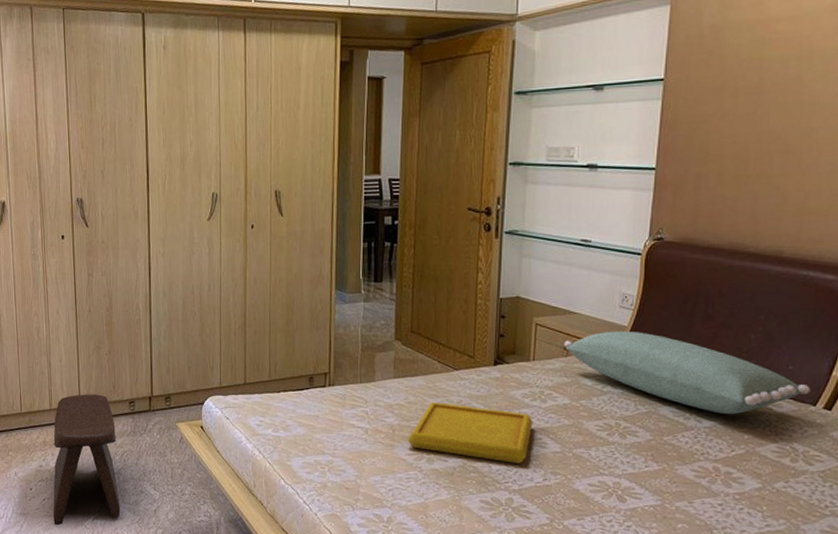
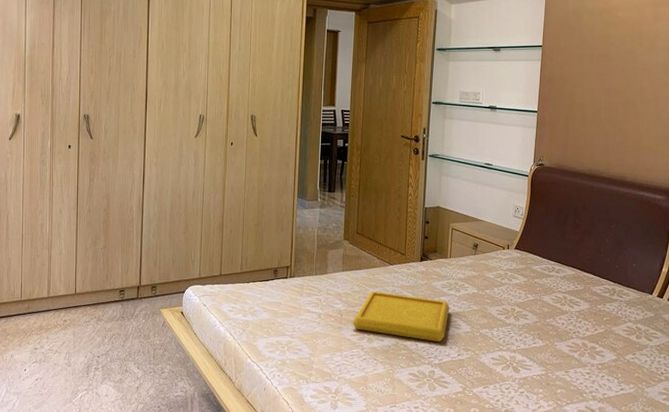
stool: present [53,394,121,526] -> none [44,283,106,403]
pillow: present [564,331,811,415] -> none [473,235,648,302]

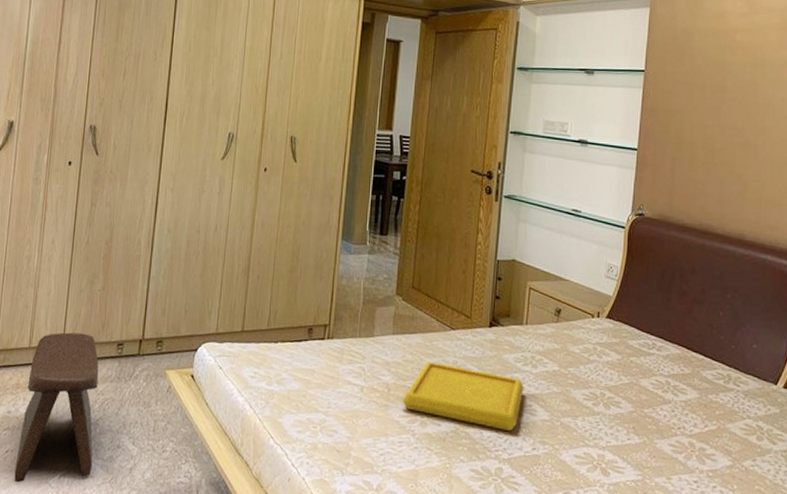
stool: none [44,283,106,403] -> present [14,332,99,483]

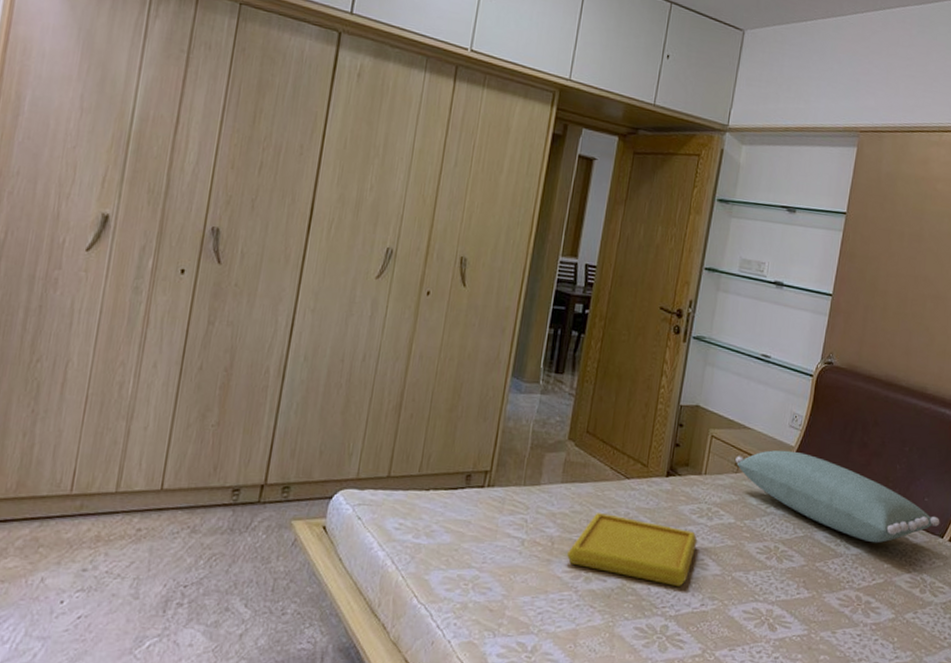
stool: present [14,332,99,483] -> none [86,474,207,655]
pillow: none [555,299,772,390] -> present [735,449,940,543]

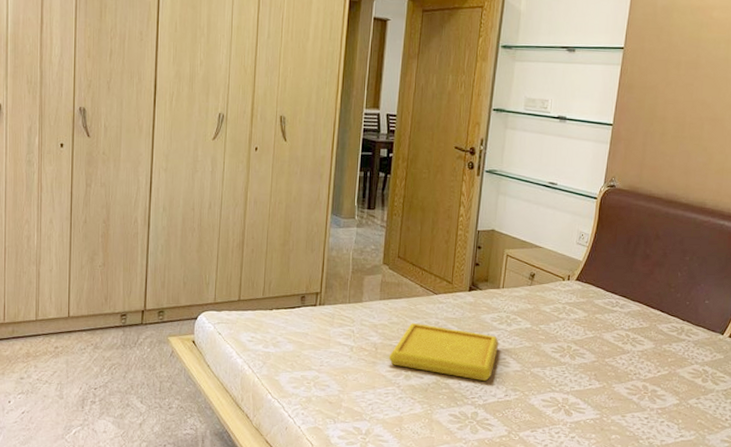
pillow: present [735,449,940,543] -> none [529,264,720,341]

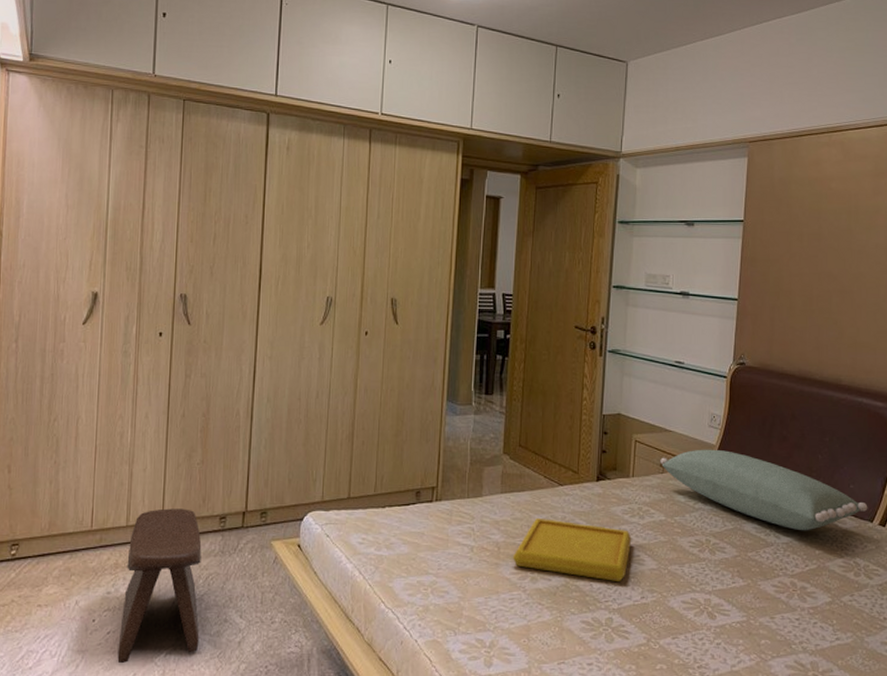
stool: none [32,305,105,440] -> present [117,508,202,664]
pillow: none [529,264,720,341] -> present [660,449,868,531]

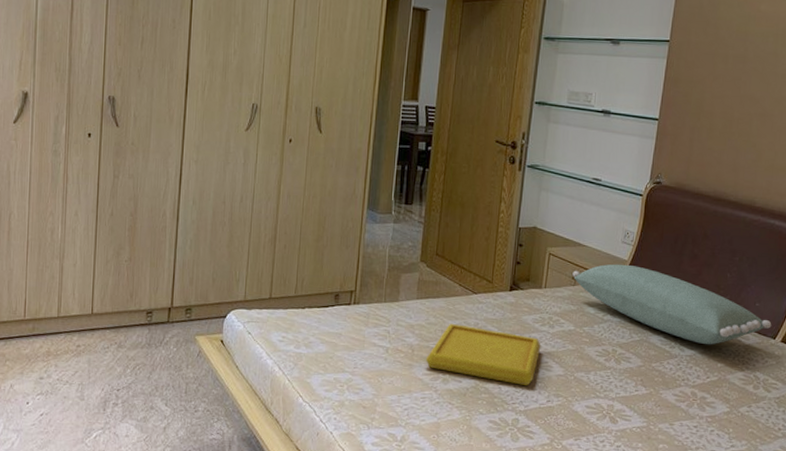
stool: present [117,508,202,664] -> none [50,302,129,443]

